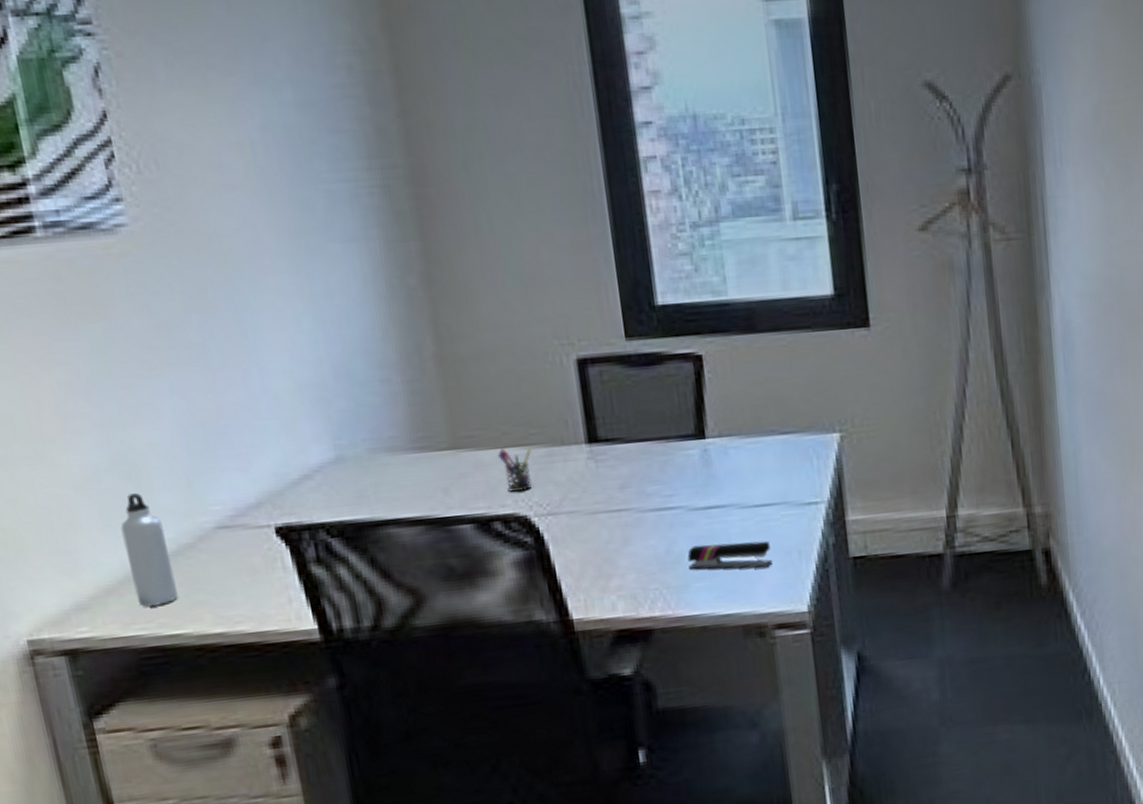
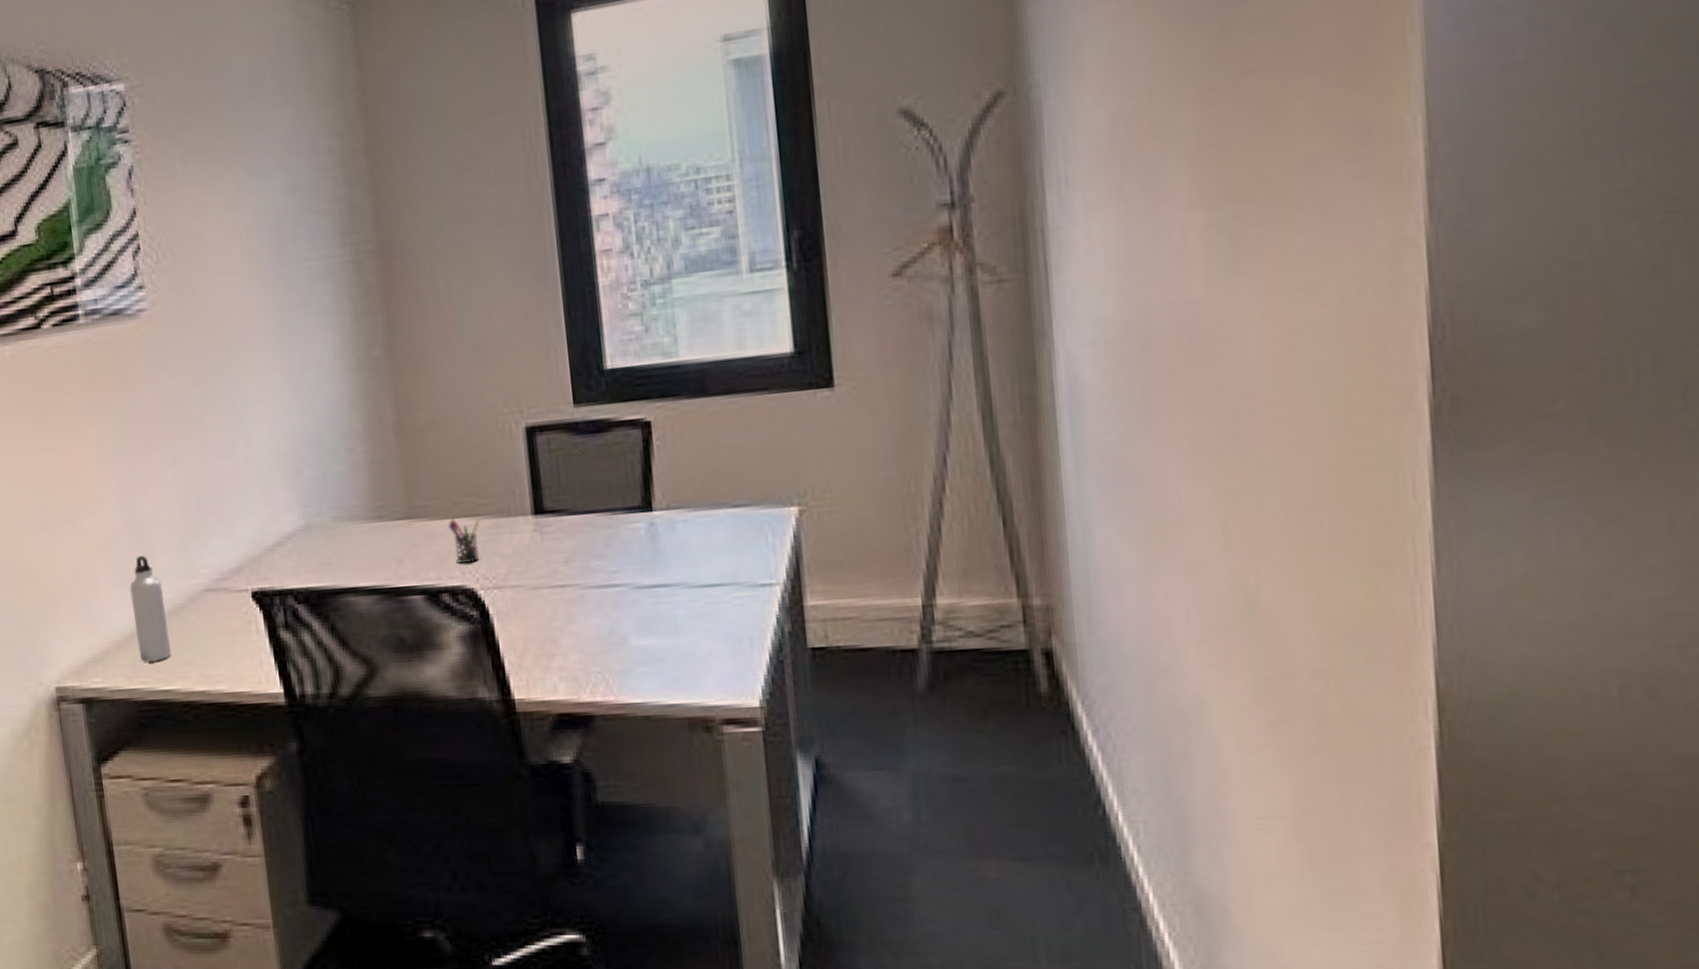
stapler: present [687,540,773,570] -> none [631,625,722,655]

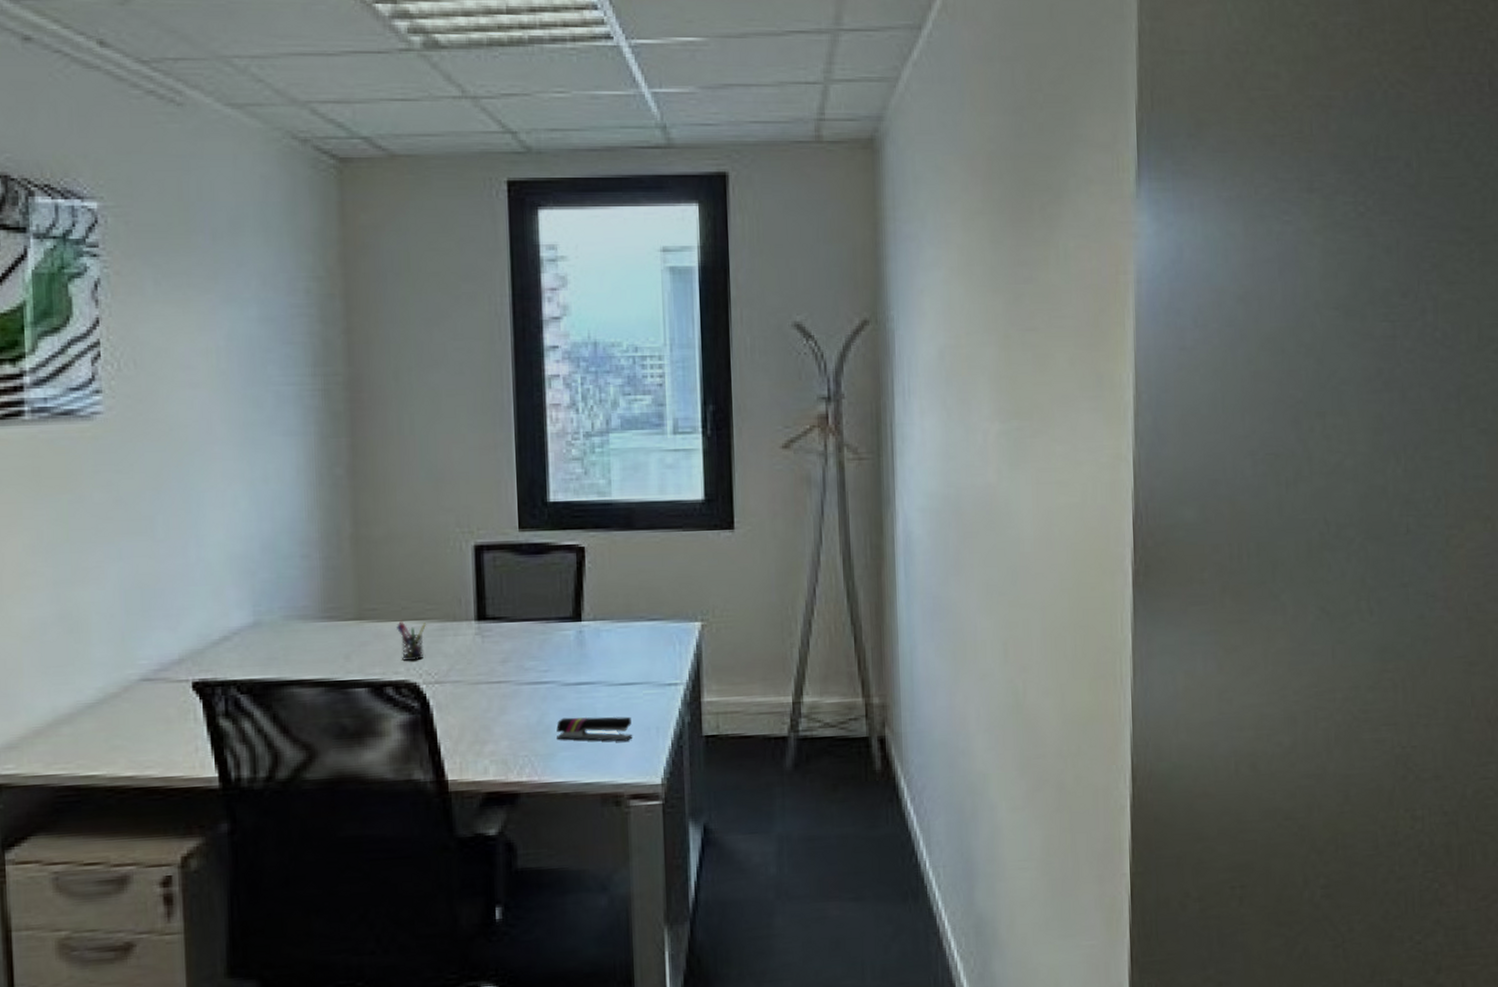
water bottle: present [130,556,171,662] -> none [57,645,98,749]
stapler: none [631,625,722,655] -> present [556,716,633,742]

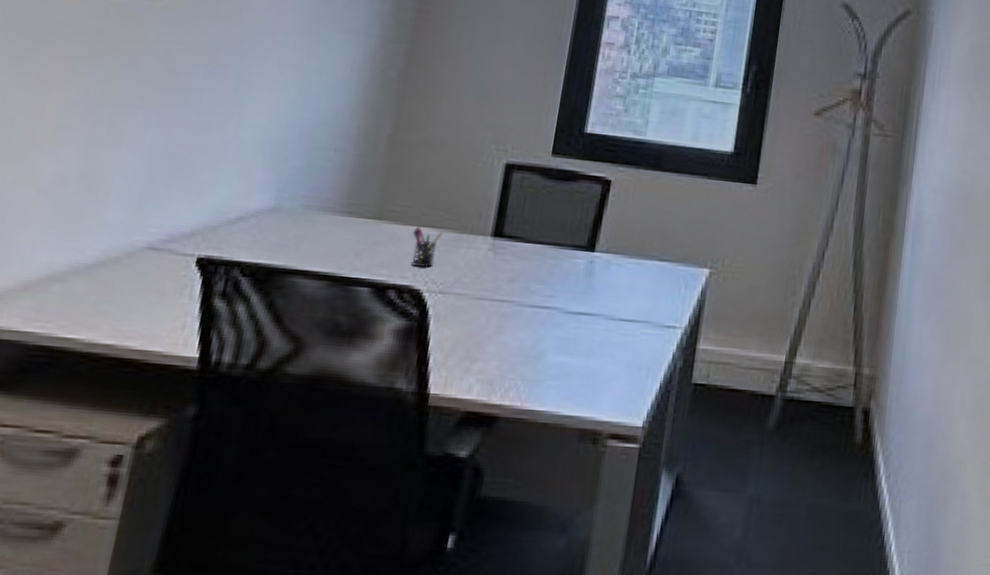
stapler: present [556,716,633,742] -> none [547,345,625,379]

